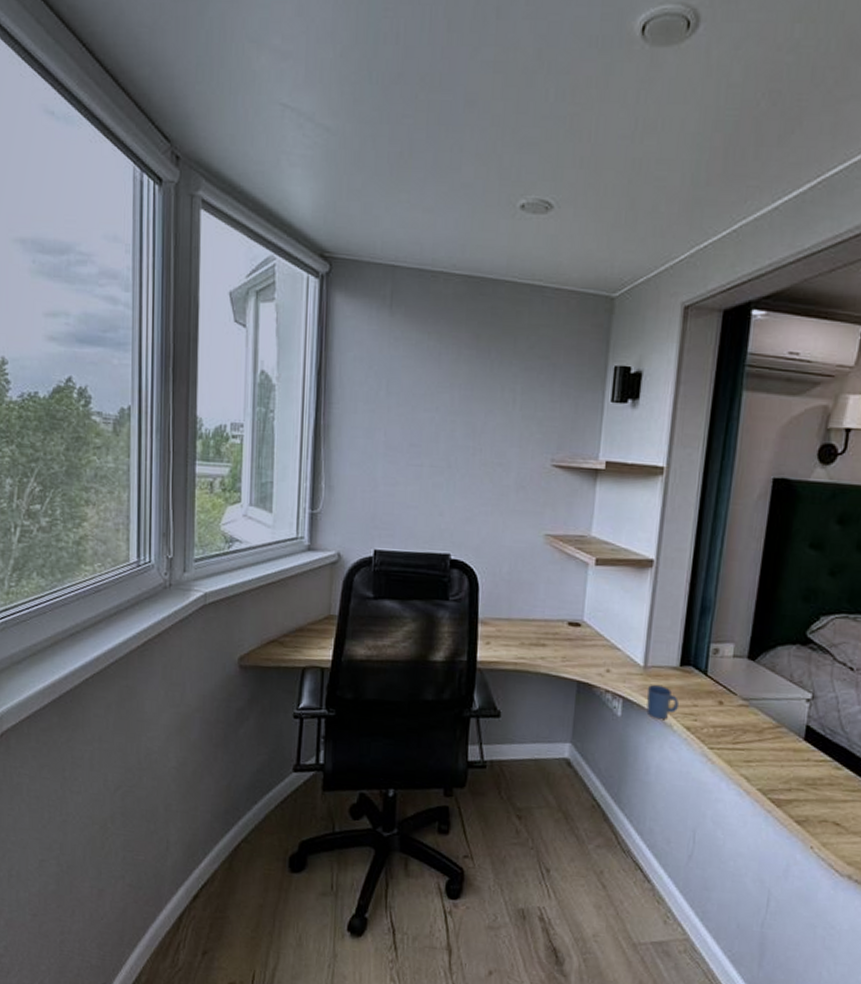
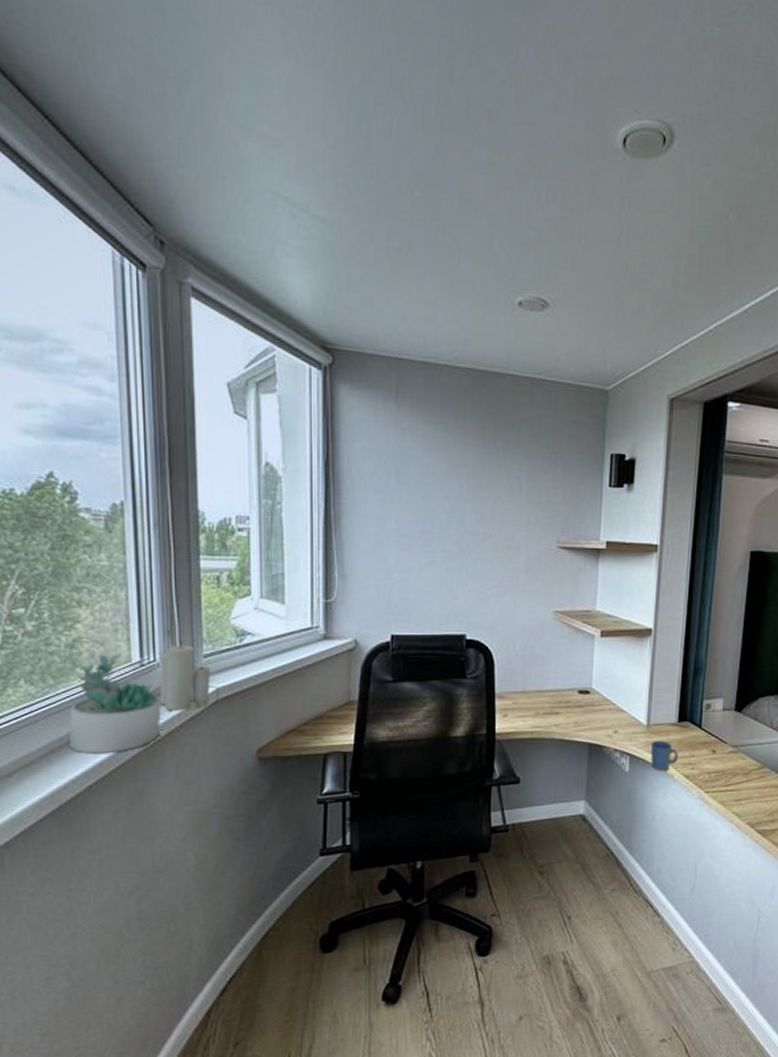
succulent plant: none [71,553,154,649] -> present [69,654,162,754]
candle: none [152,543,199,613] -> present [159,640,210,711]

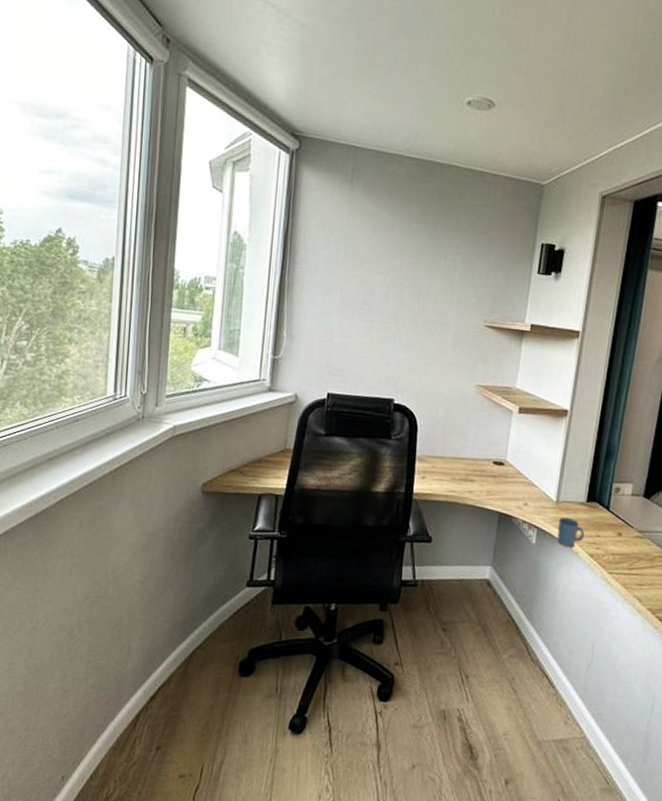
succulent plant: present [69,654,162,754] -> none [49,387,127,473]
candle: present [159,640,210,711] -> none [126,380,170,443]

